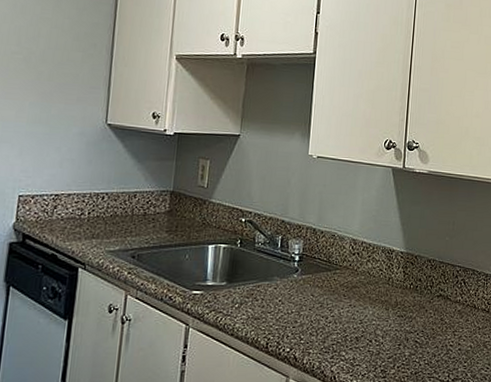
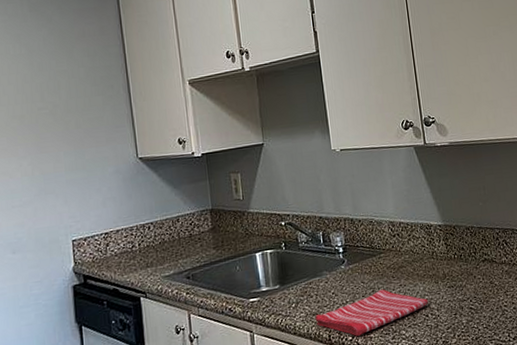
dish towel: none [256,305,376,349] -> present [315,289,429,336]

